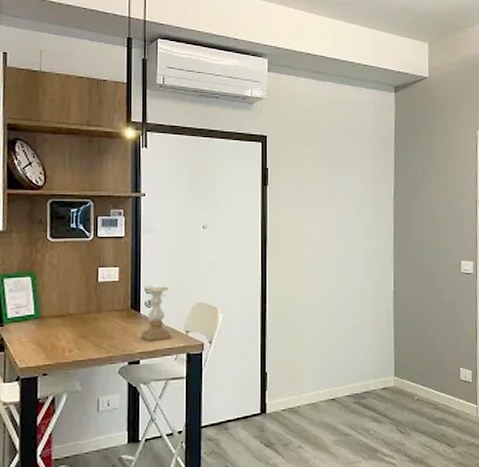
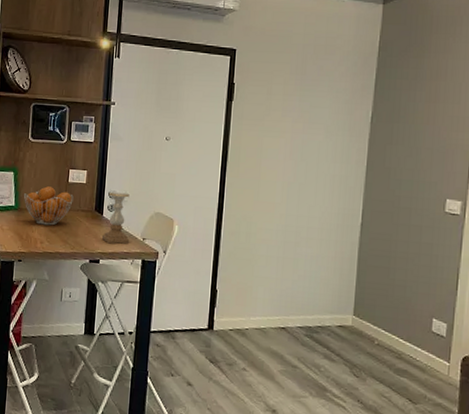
fruit basket: none [44,288,105,331] -> present [23,186,74,226]

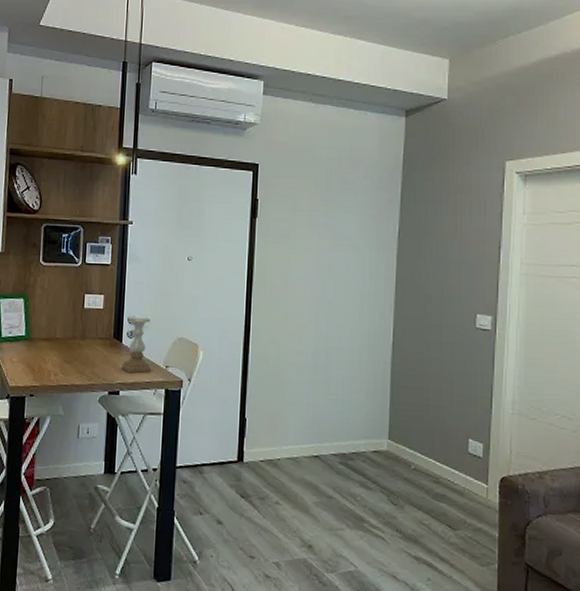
fruit basket: present [23,186,74,226] -> none [35,313,90,356]

